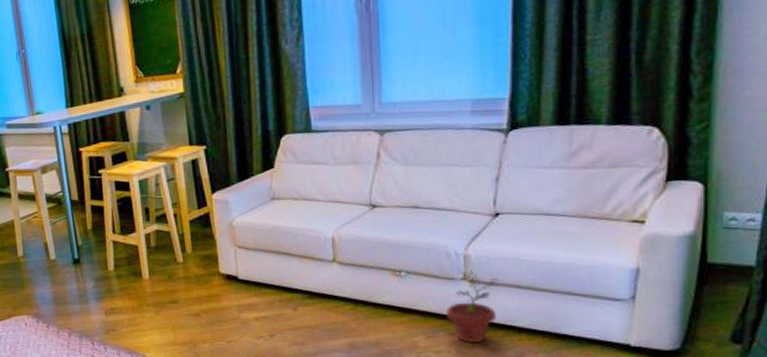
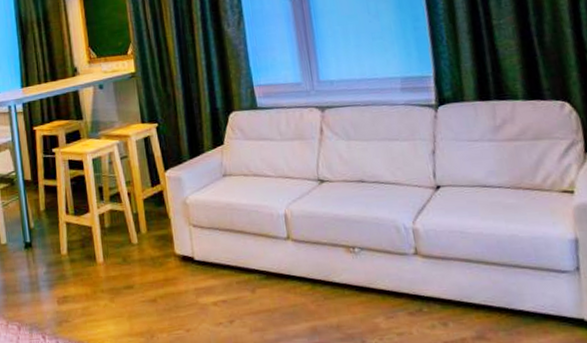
potted plant: present [445,270,501,344] -> none [402,244,452,323]

